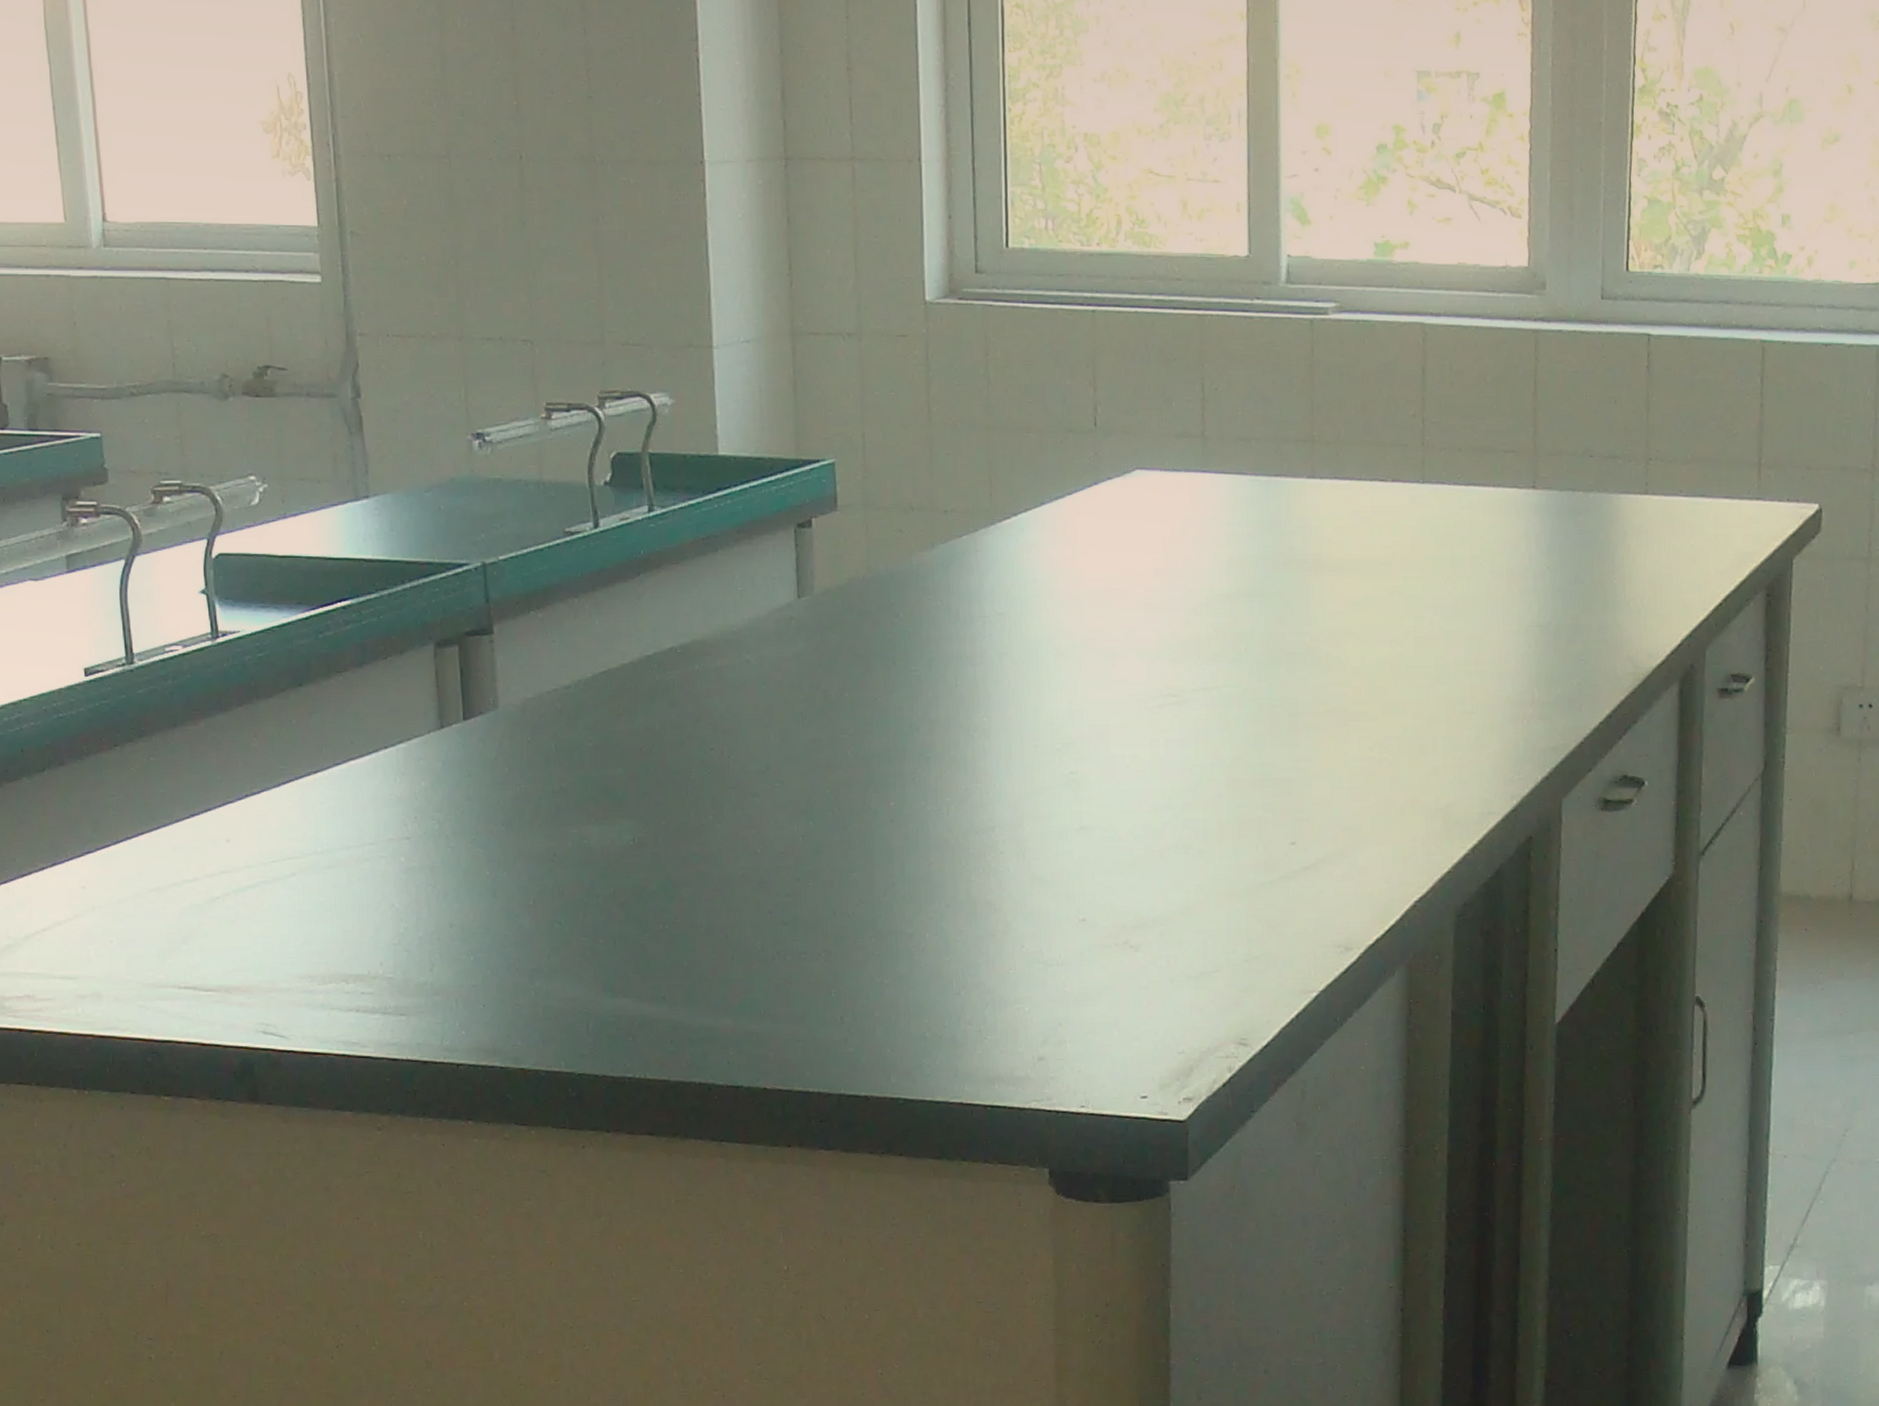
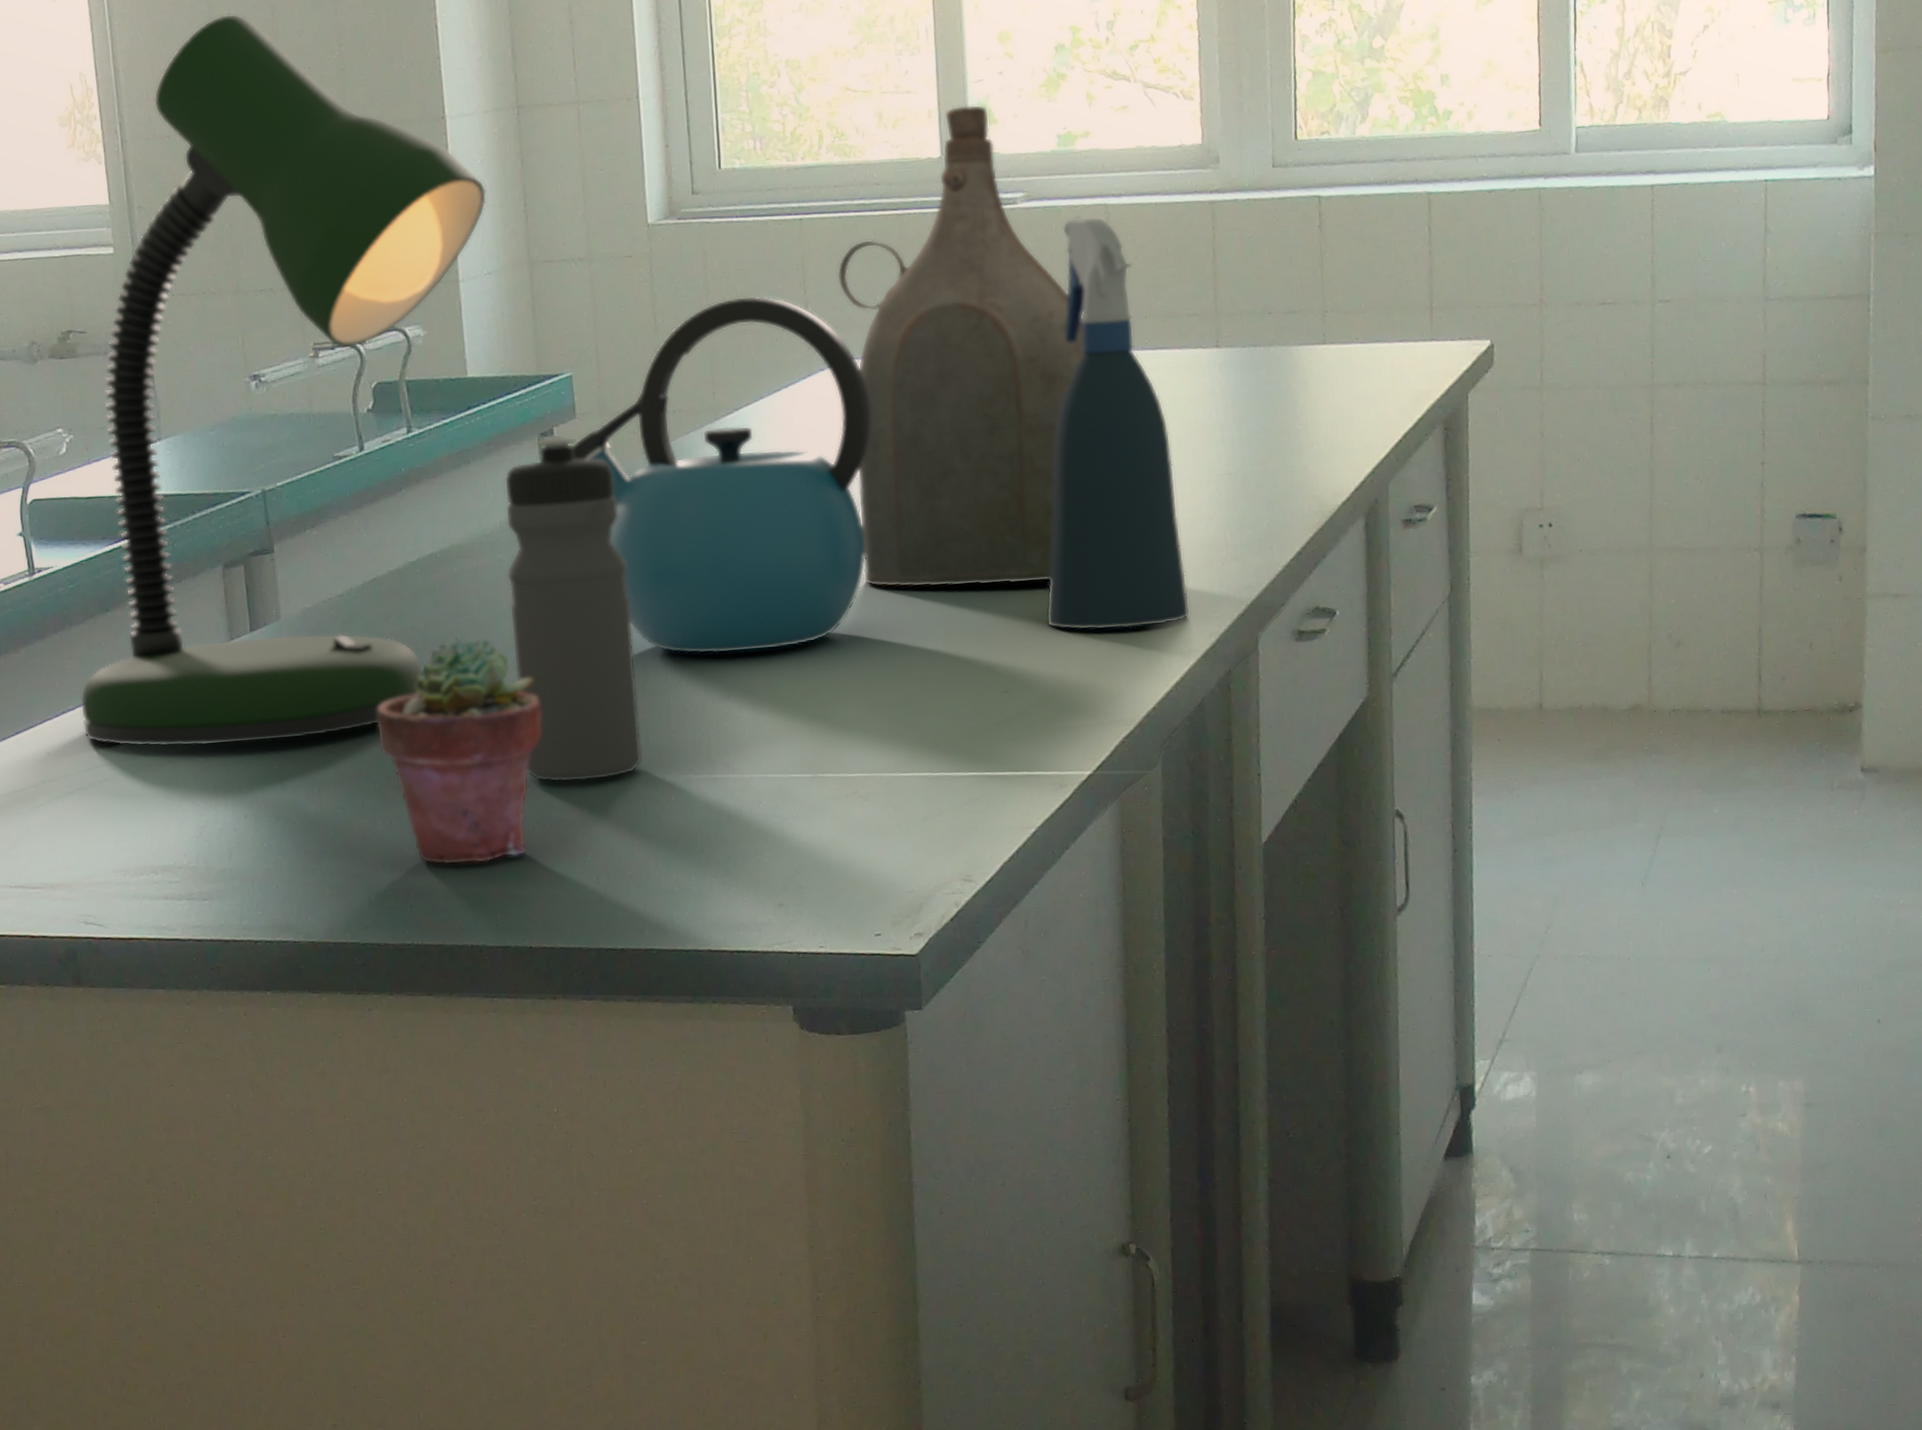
desk lamp: none [266,22,748,845] -> present [80,13,487,747]
potted succulent: none [602,742,787,994] -> present [376,637,542,865]
water bottle: none [754,527,897,911] -> present [504,435,643,783]
kettle: none [831,390,1160,782] -> present [572,295,871,654]
flask: none [1131,201,1393,728] -> present [837,104,1085,588]
spray bottle: none [1338,333,1492,785] -> present [1045,216,1191,631]

